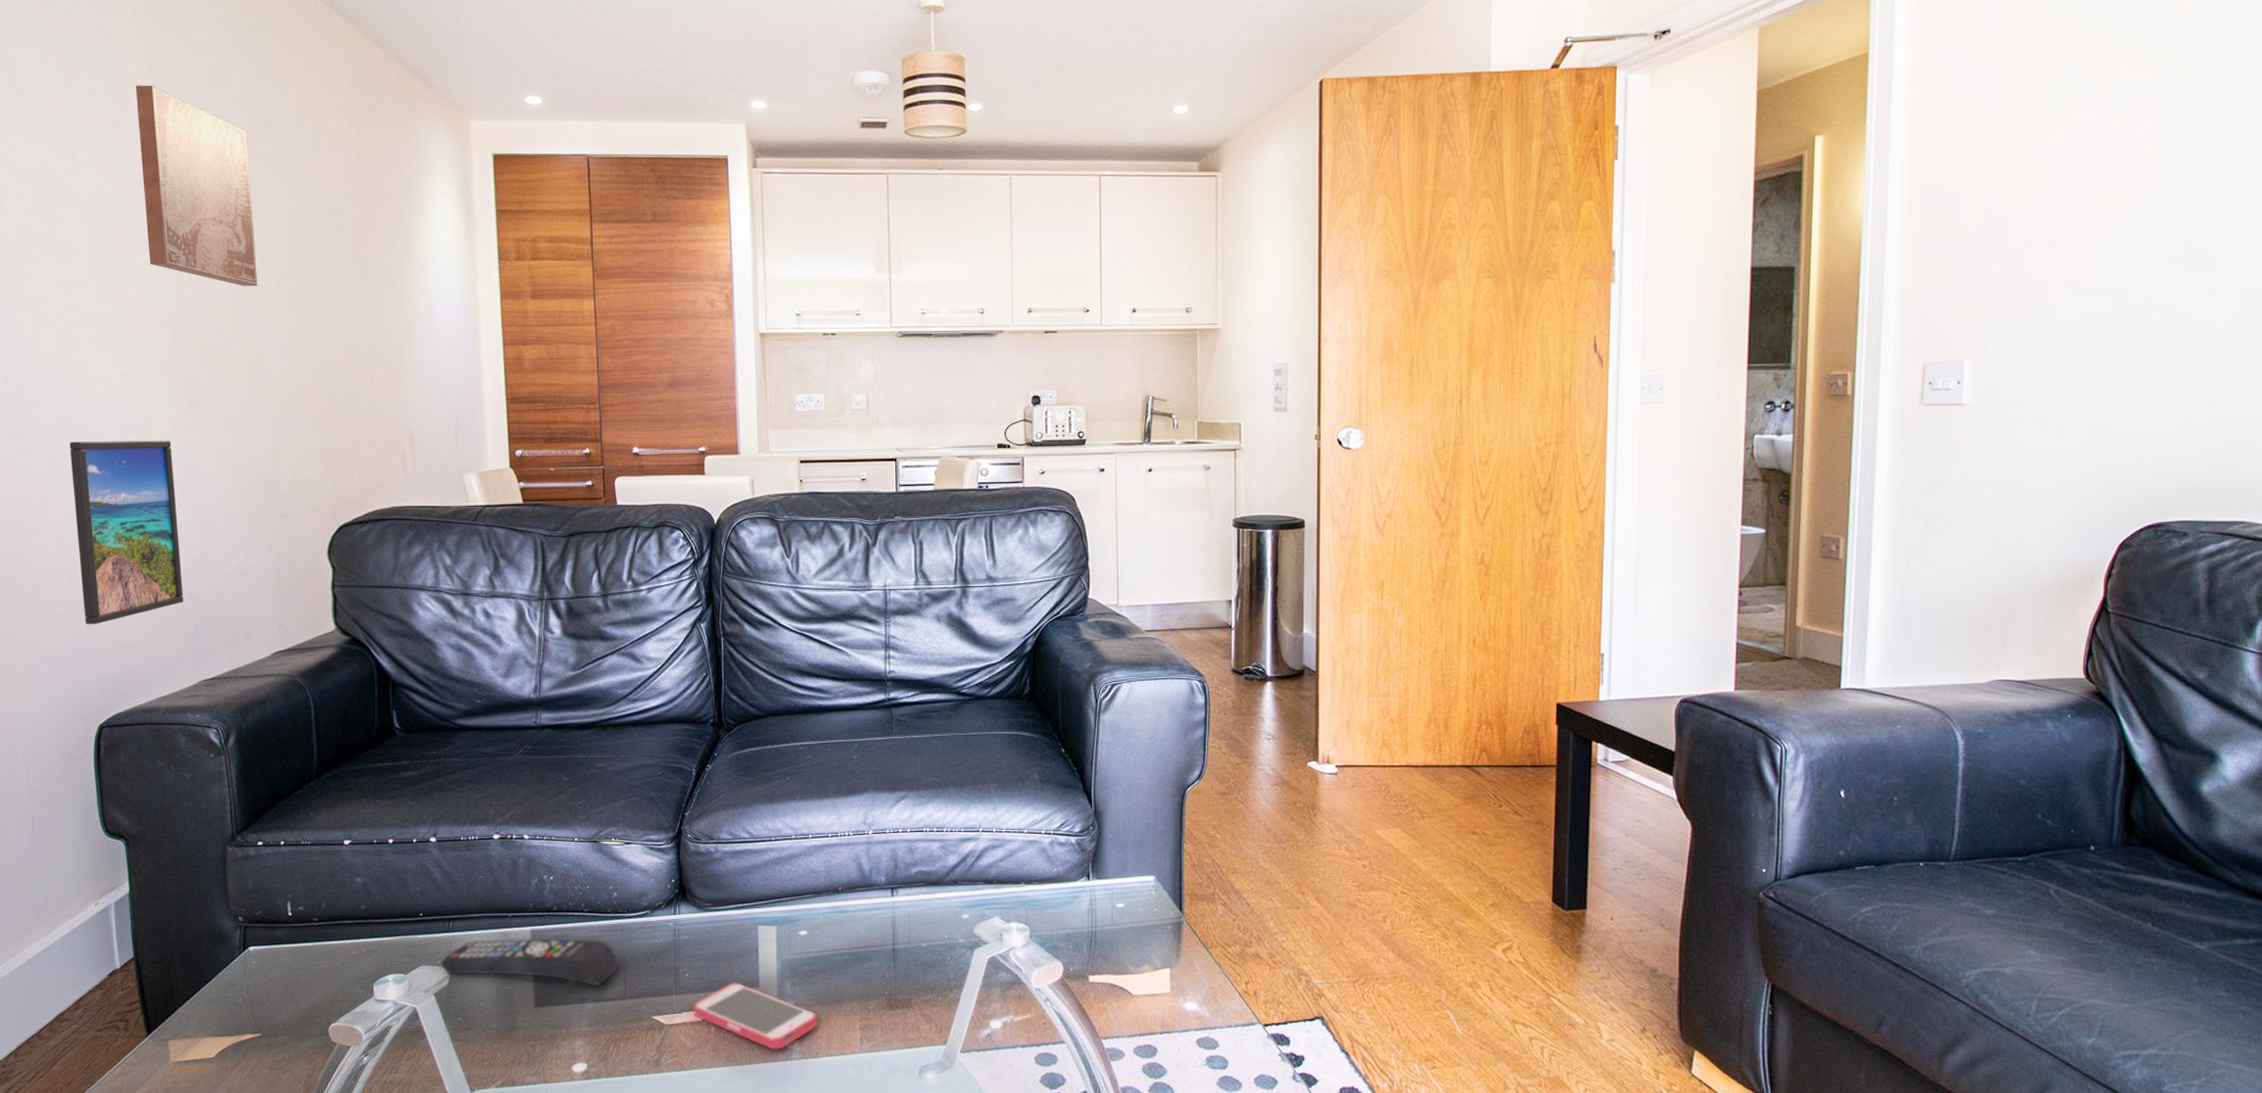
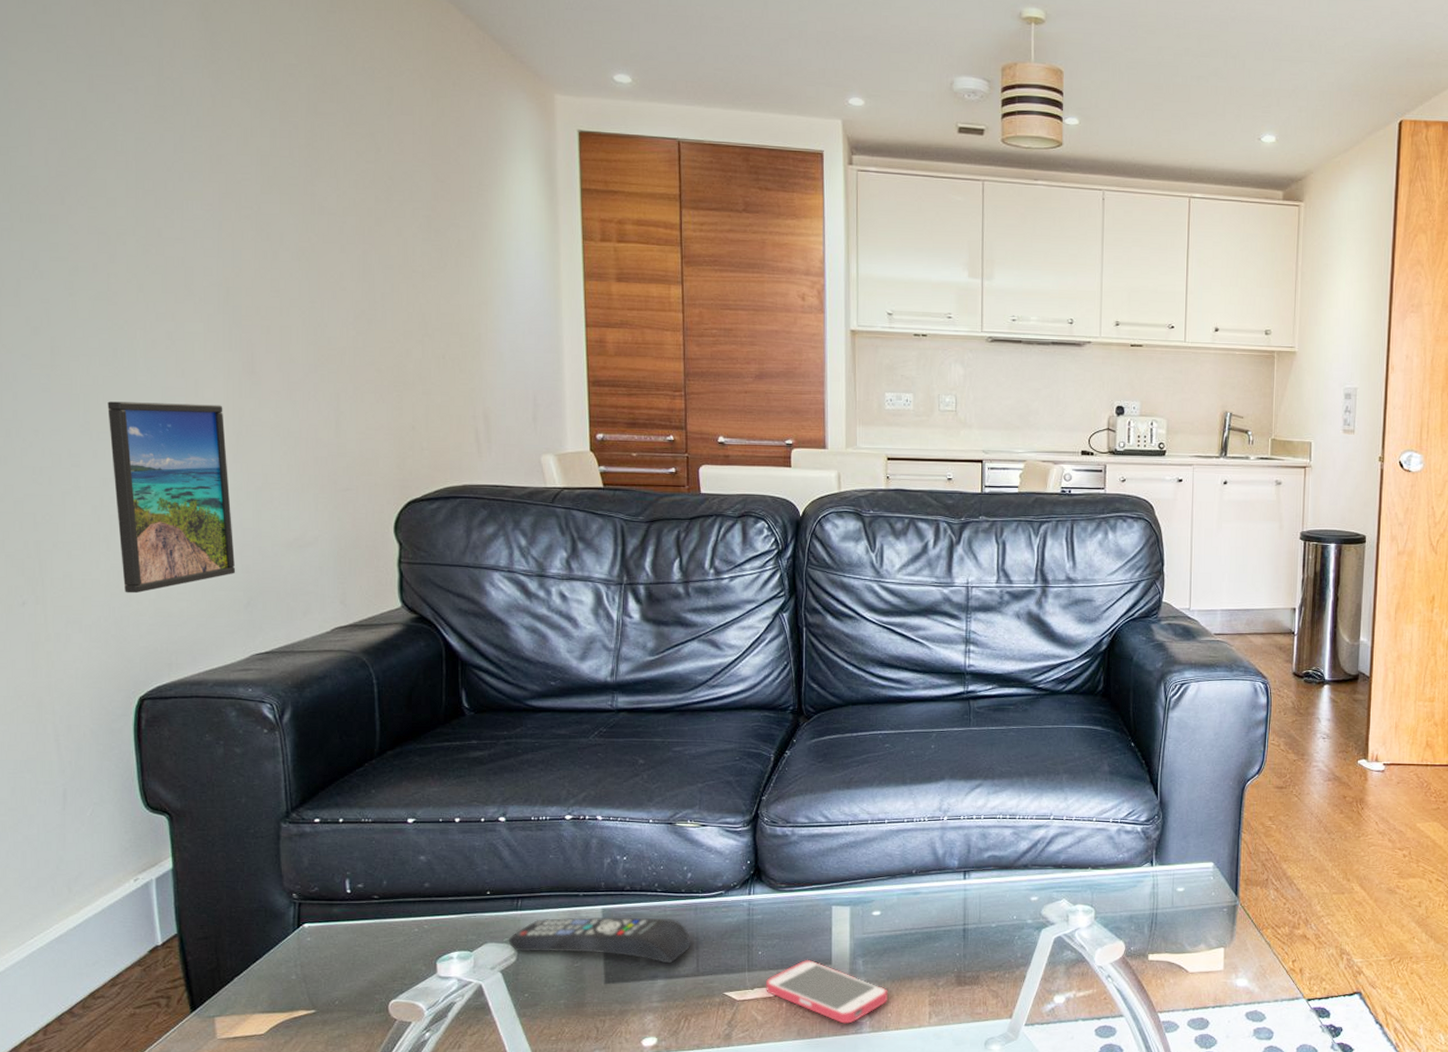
wall art: present [135,85,258,287] -> none [185,28,321,250]

